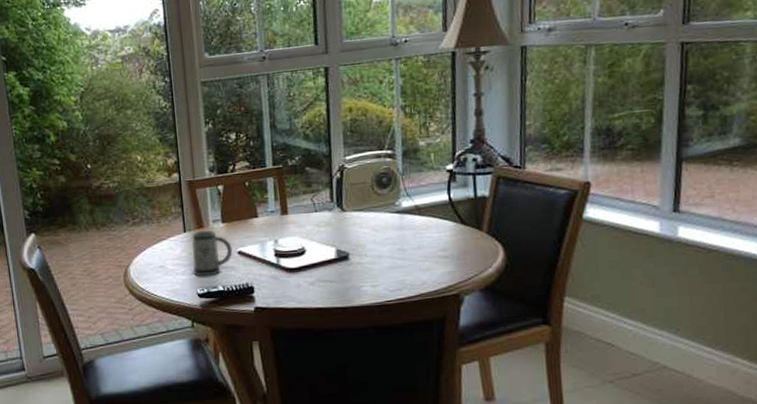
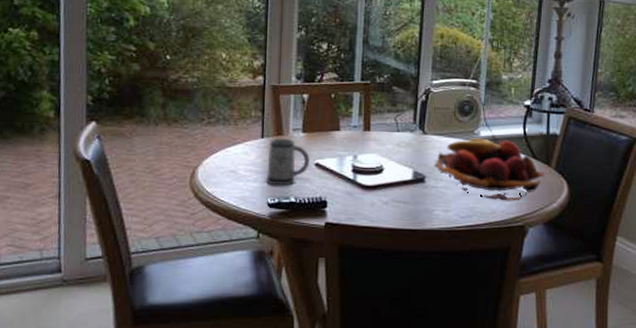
fruit basket: none [356,208,476,271] -> present [433,137,545,201]

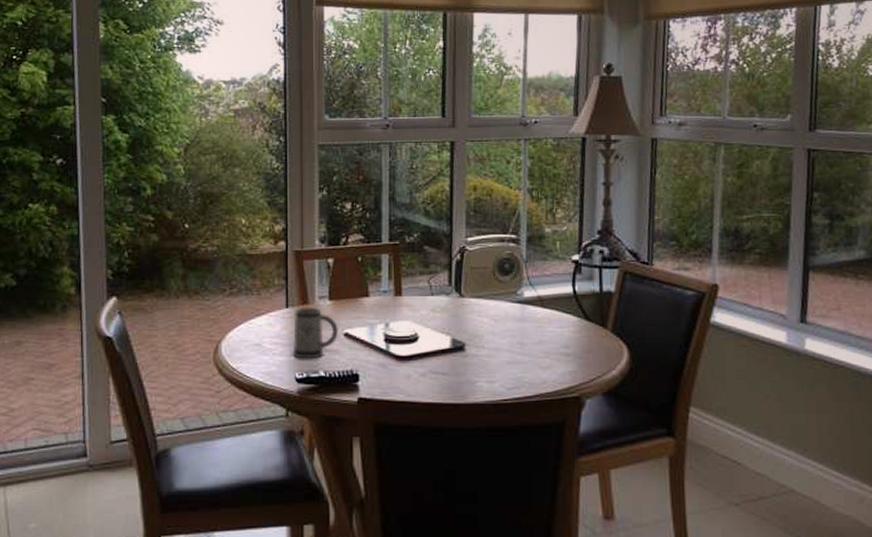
fruit basket: present [433,137,545,201] -> none [473,298,600,369]

